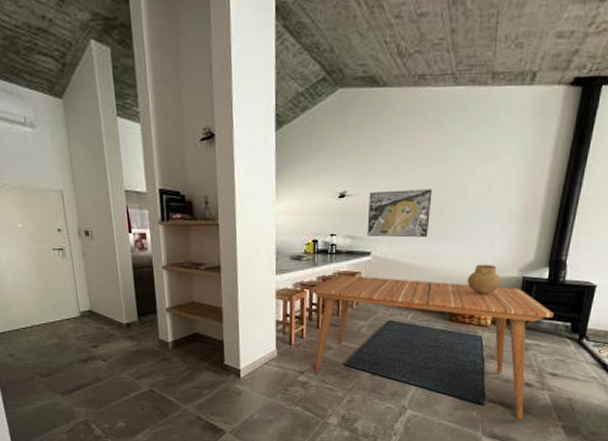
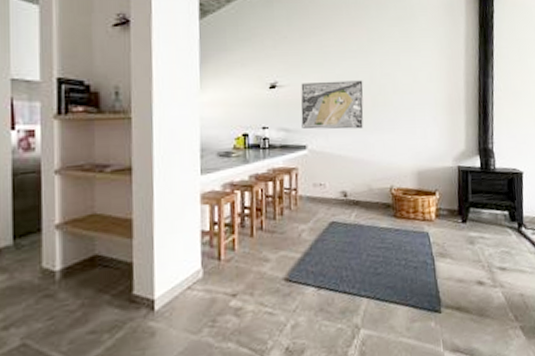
dining table: present [311,275,553,420] -> none [242,171,491,326]
ceramic pot: present [467,264,502,294] -> none [406,154,439,186]

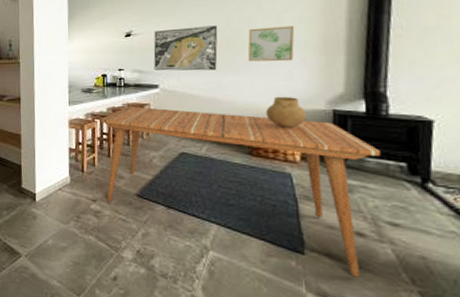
dining table: none [242,171,491,326] -> present [101,106,380,278]
wall art: none [390,84,427,120] -> present [247,25,295,62]
ceramic pot: none [406,154,439,186] -> present [265,96,307,127]

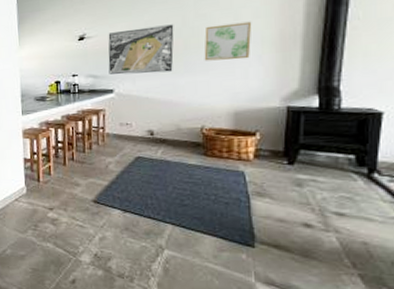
dining table: present [101,106,380,278] -> none [56,112,330,265]
ceramic pot: present [265,96,307,127] -> none [221,94,262,127]

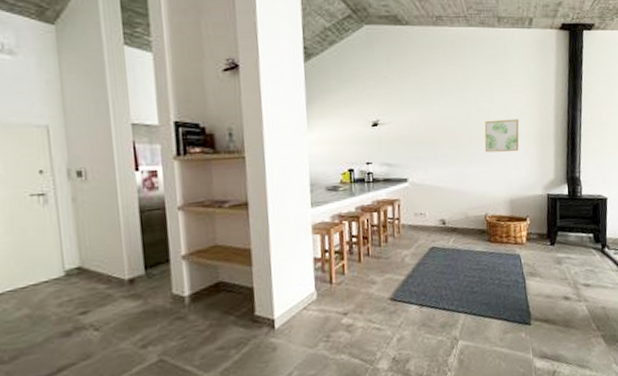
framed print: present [108,24,174,75] -> none [401,116,460,163]

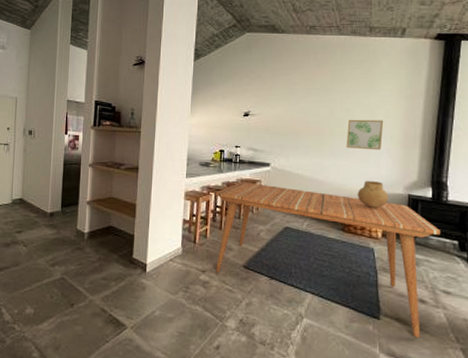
dining table: none [349,203,578,335] -> present [216,182,440,338]
ceramic pot: none [500,184,530,213] -> present [357,180,389,208]

